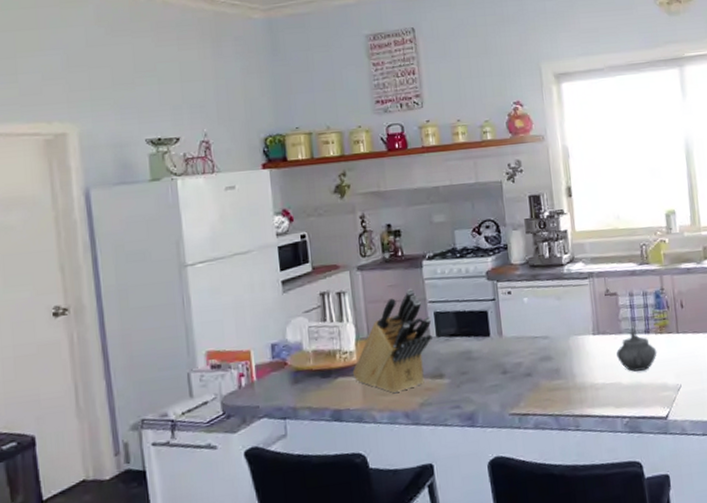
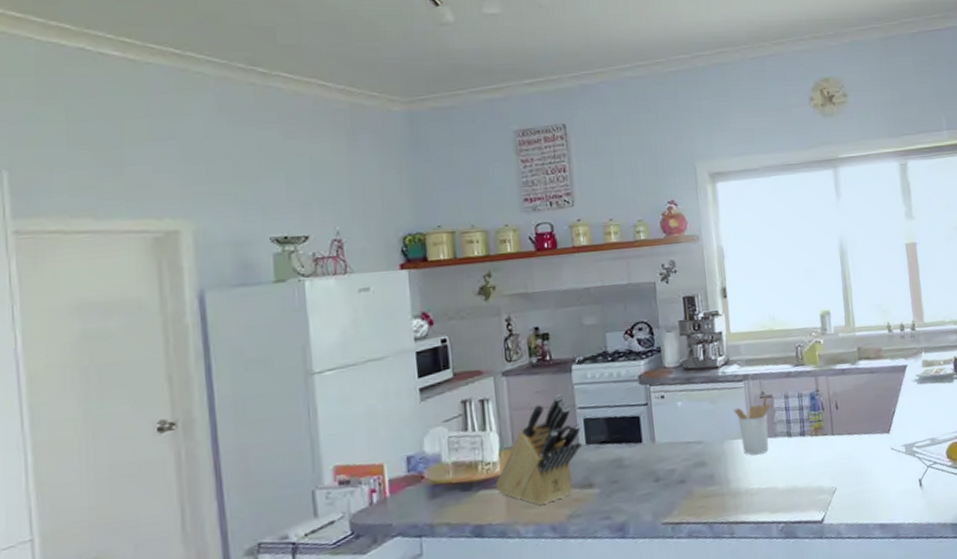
utensil holder: none [578,294,616,351] -> present [733,396,771,456]
teapot: present [616,330,657,372] -> none [772,433,813,476]

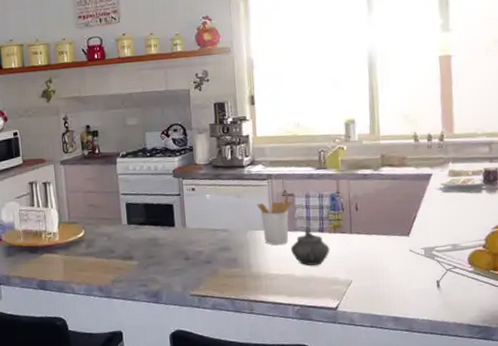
knife block: present [495,394,582,506] -> none [55,181,124,270]
teapot: none [772,433,813,476] -> present [291,229,330,266]

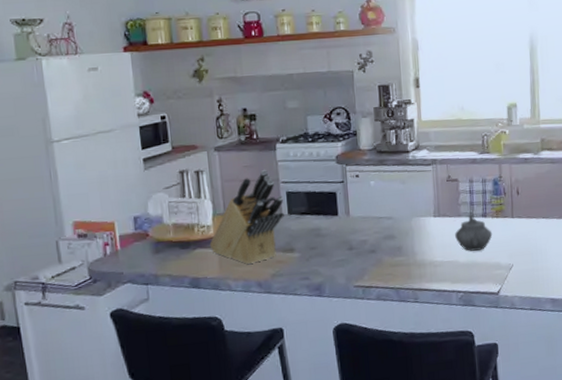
knife block: none [55,181,124,270] -> present [209,169,284,265]
utensil holder: present [256,194,293,245] -> none [421,180,457,232]

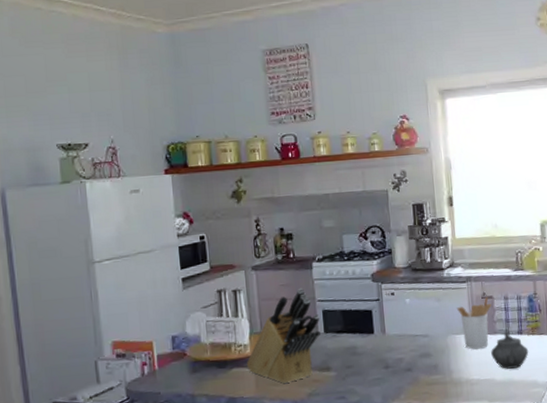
utensil holder: none [421,180,457,232] -> present [456,297,492,350]

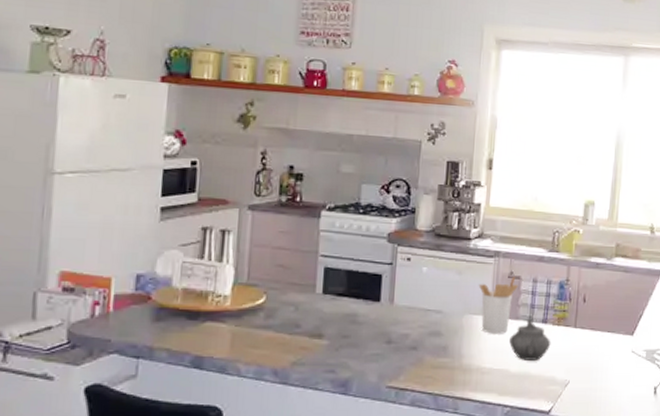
knife block: present [246,287,320,384] -> none [223,237,320,348]

